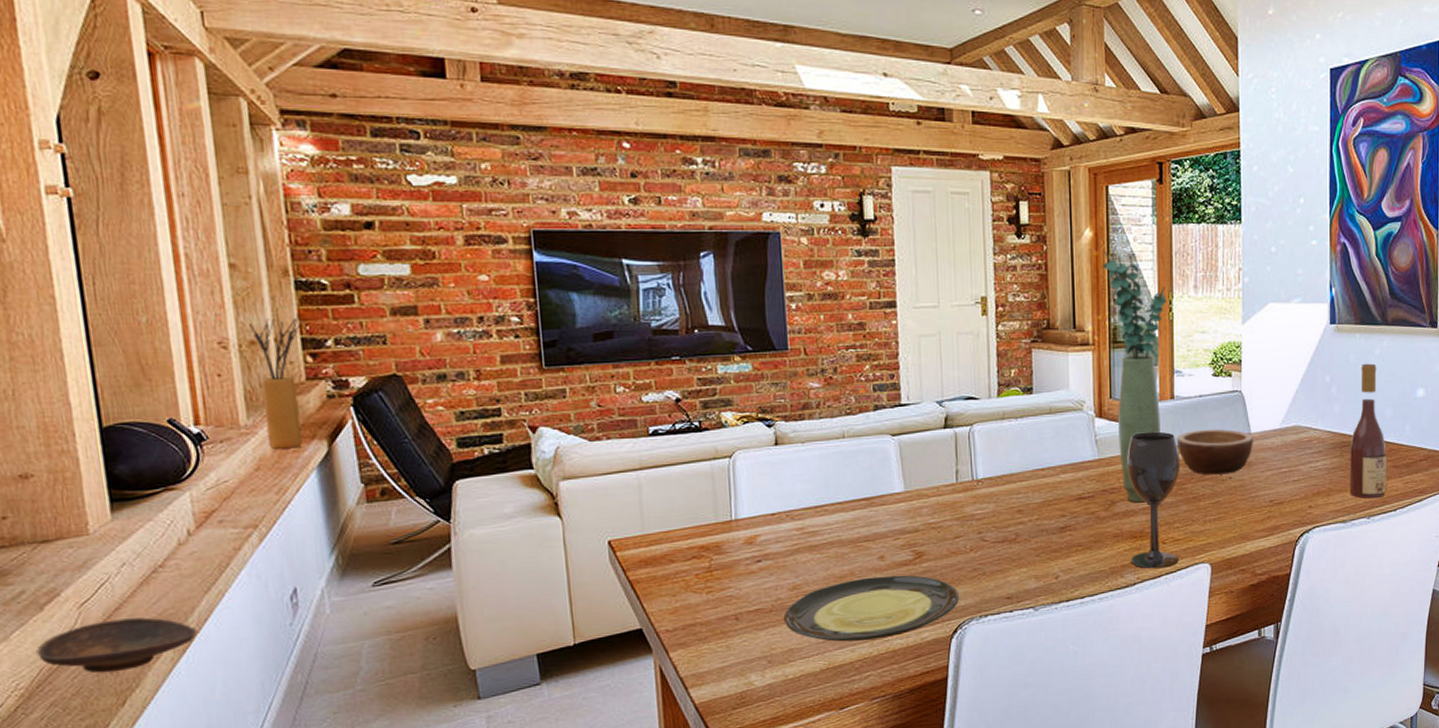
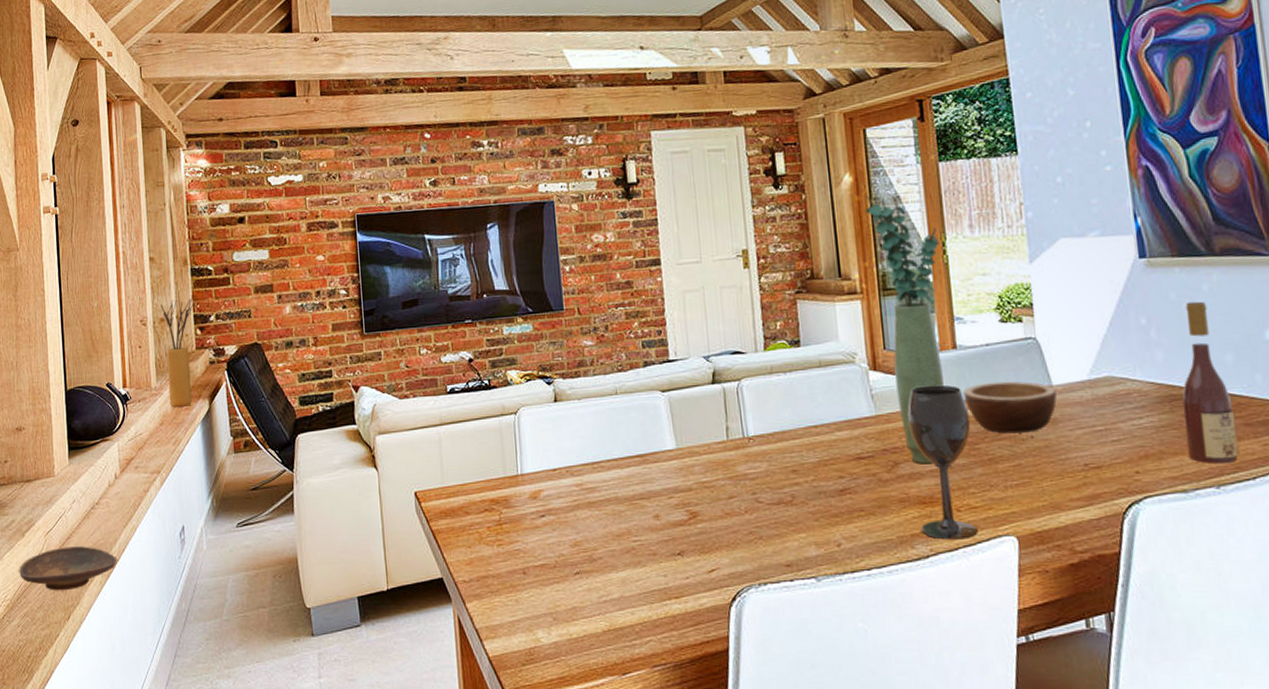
plate: present [783,575,960,642] -> none [566,535,737,603]

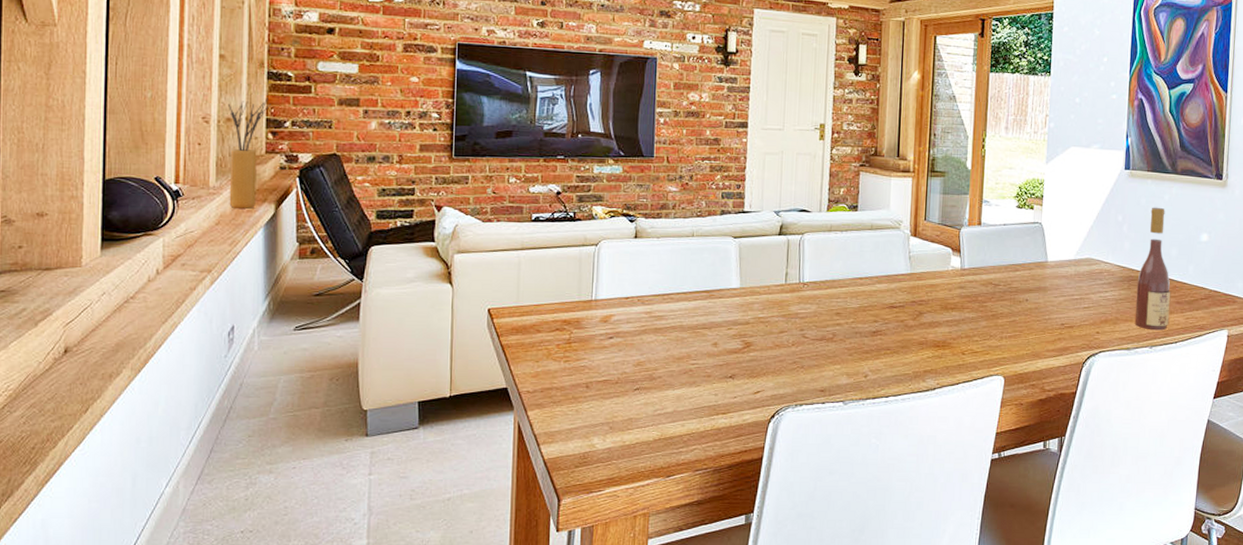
decorative bowl: present [19,546,117,591] -> none [28,339,151,383]
vase: present [865,194,944,465] -> none [926,91,981,316]
wine glass: present [908,384,978,540] -> none [932,252,983,377]
bowl: present [963,381,1057,434] -> none [980,254,1050,297]

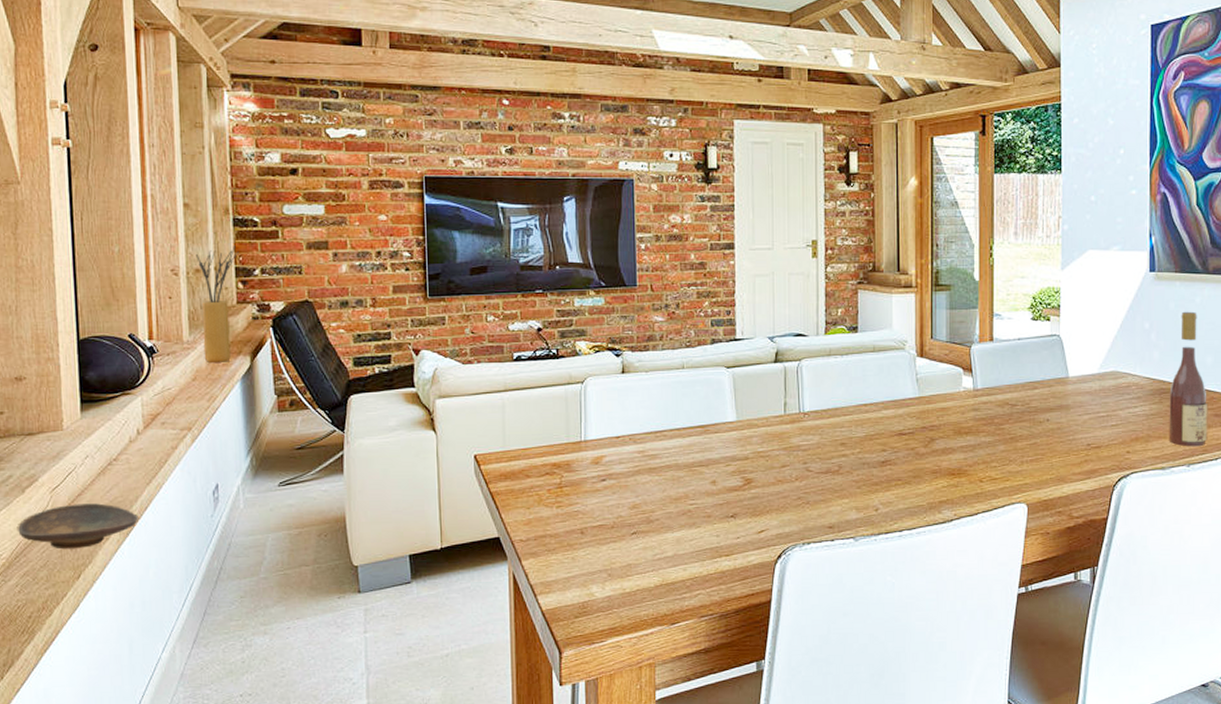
decorative bowl: none [28,339,151,383] -> present [18,503,138,550]

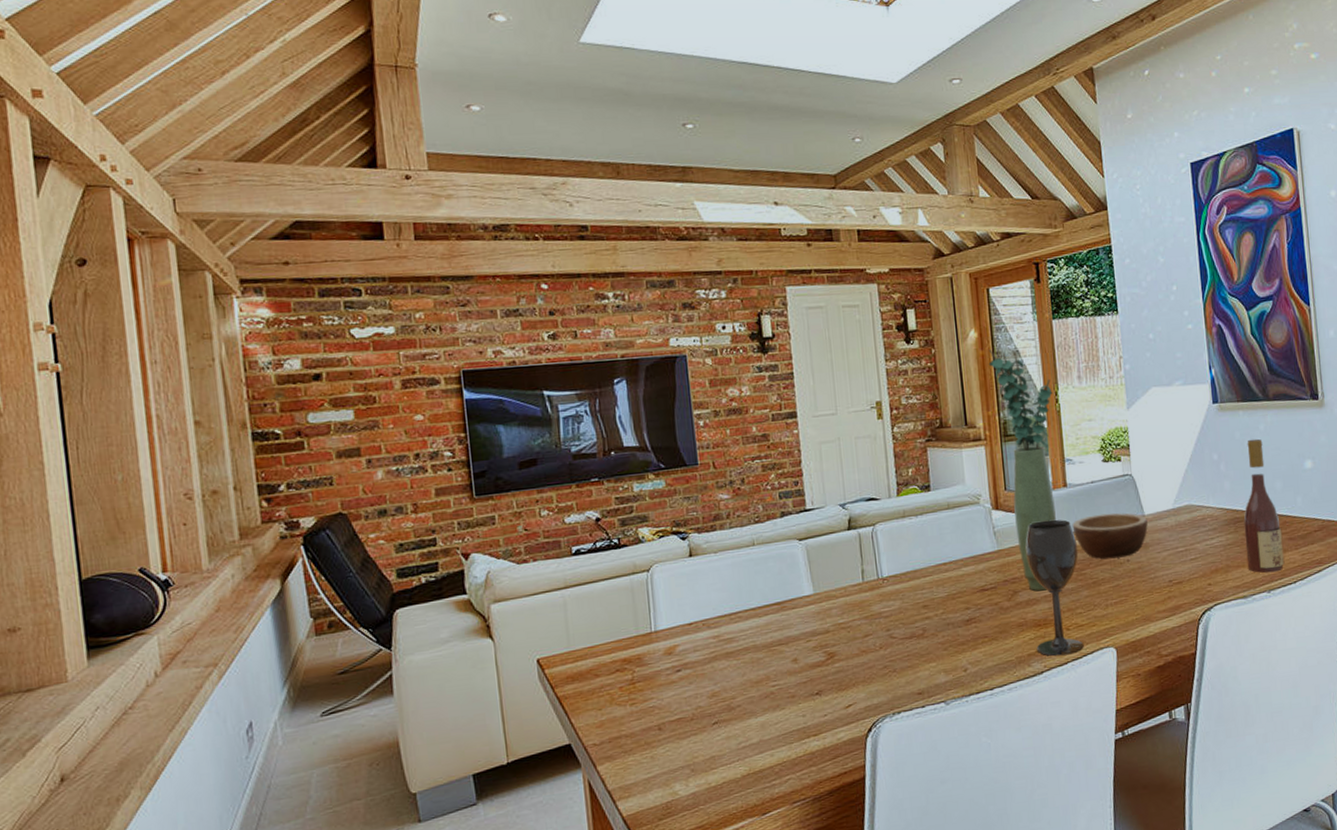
decorative bowl: present [18,503,138,550] -> none [20,758,162,815]
vase: present [196,246,239,364] -> none [212,462,261,592]
vase: none [926,197,988,441] -> present [988,349,1056,592]
wine glass: none [947,372,999,506] -> present [1025,519,1084,657]
bowl: none [995,371,1071,417] -> present [1072,512,1148,559]

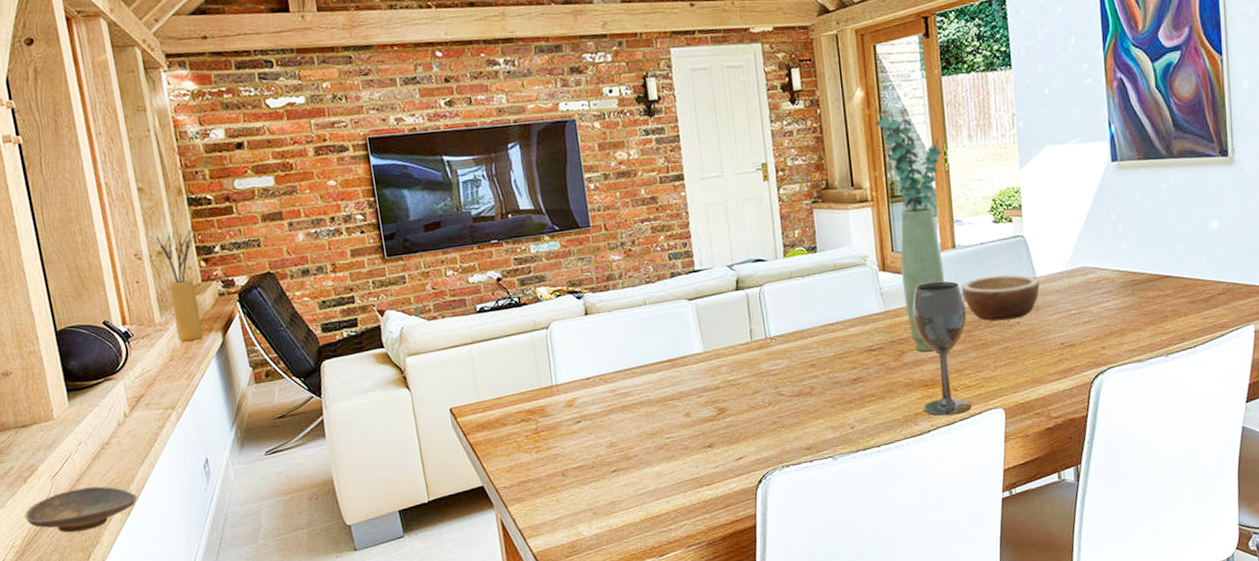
decorative bowl: none [20,758,162,815] -> present [25,486,137,533]
vase: none [212,462,261,592] -> present [156,225,203,343]
wine bottle: present [1243,438,1285,574] -> none [1141,198,1185,338]

